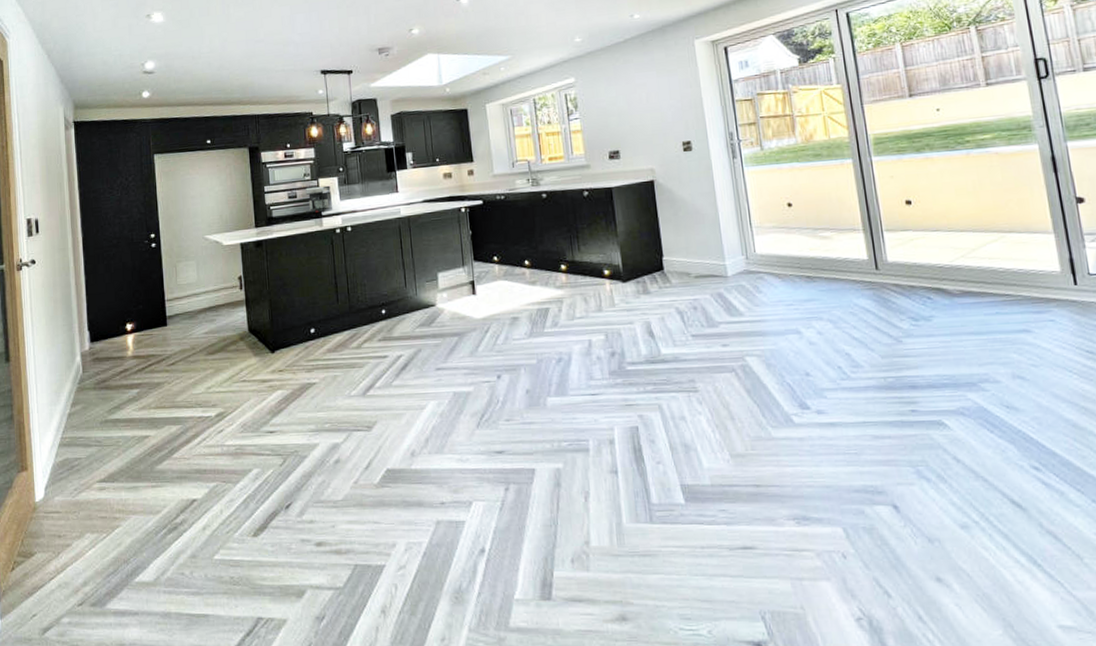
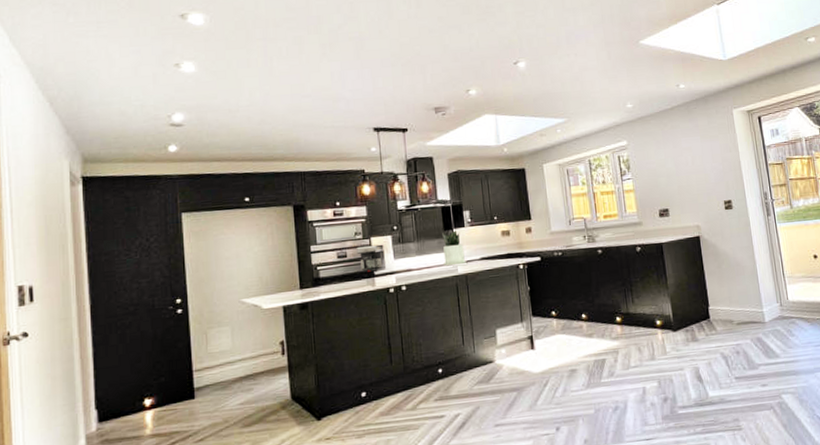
planter: none [384,172,410,208] -> present [441,230,468,266]

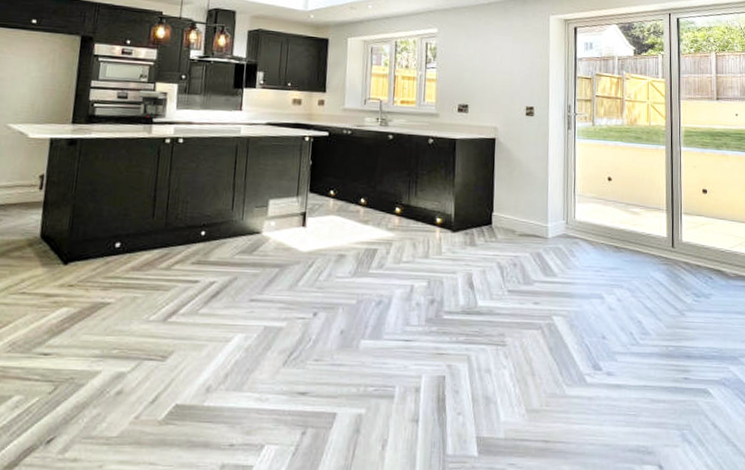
planter: present [441,230,468,266] -> none [227,90,252,127]

